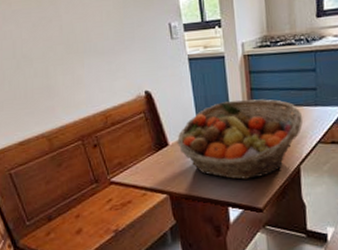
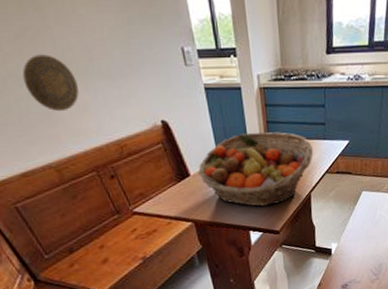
decorative plate: none [33,38,76,87] -> present [22,54,79,112]

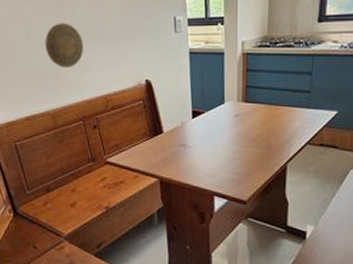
fruit basket: present [198,132,314,207] -> none [171,95,295,172]

